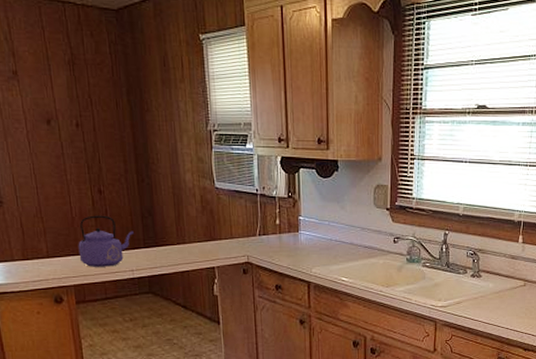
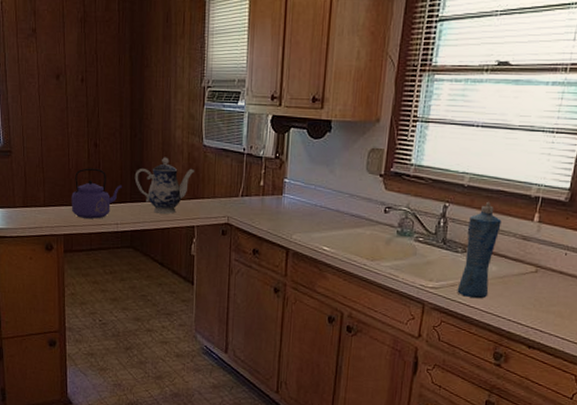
teapot: none [146,201,209,257] -> present [134,157,194,214]
squeeze bottle: none [462,227,493,313] -> present [457,201,502,299]

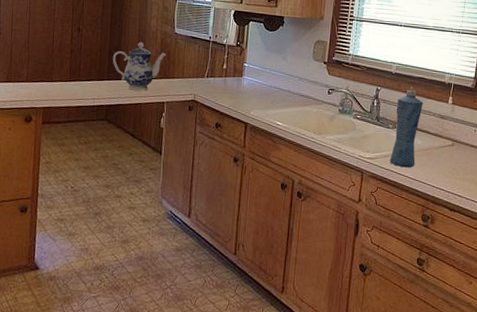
kettle: present [71,168,122,219] -> none [52,49,100,94]

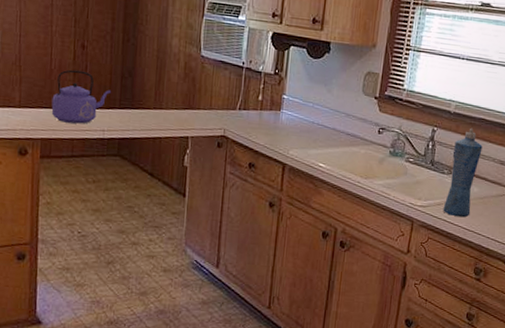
kettle: none [52,49,100,94] -> present [51,69,111,124]
teapot: present [112,42,166,91] -> none [125,64,191,123]

